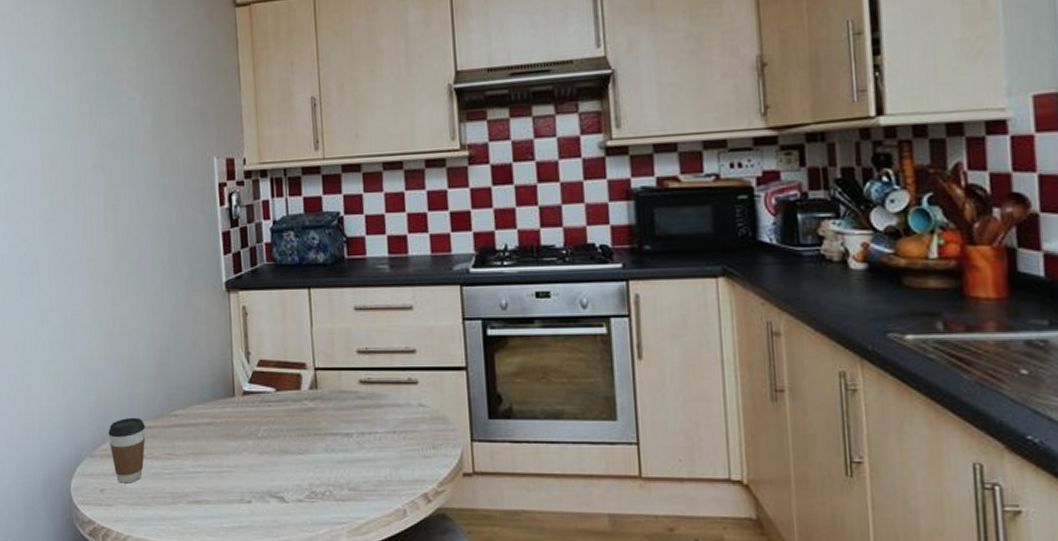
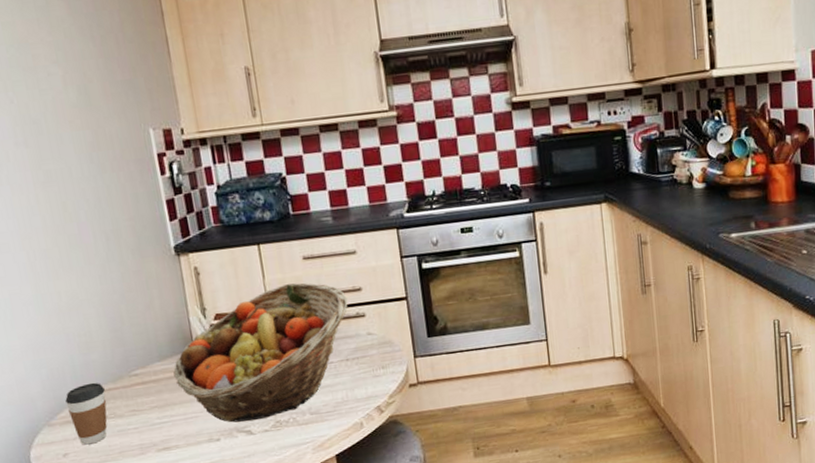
fruit basket: none [212,336,400,487] -> present [173,282,348,423]

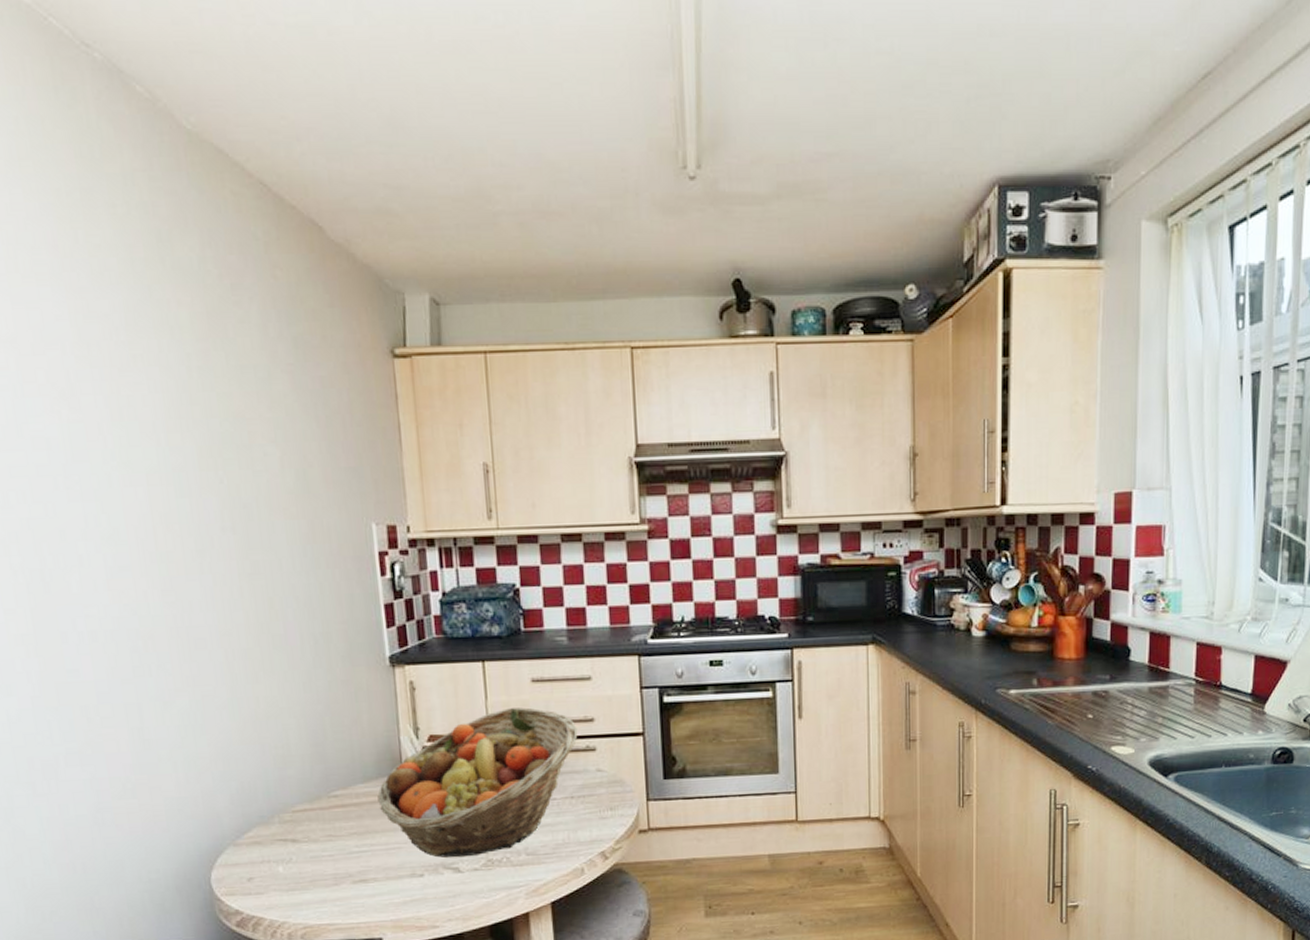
coffee cup: present [65,382,108,445] -> none [255,801,301,870]

